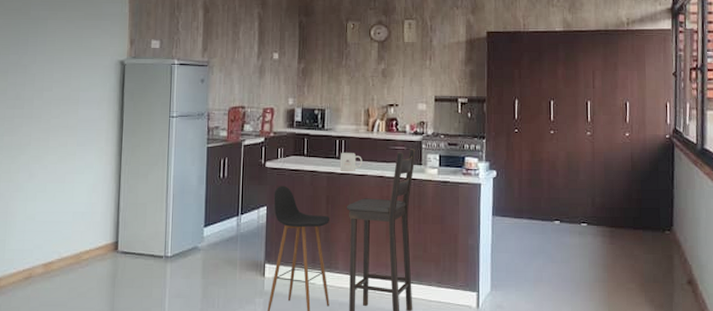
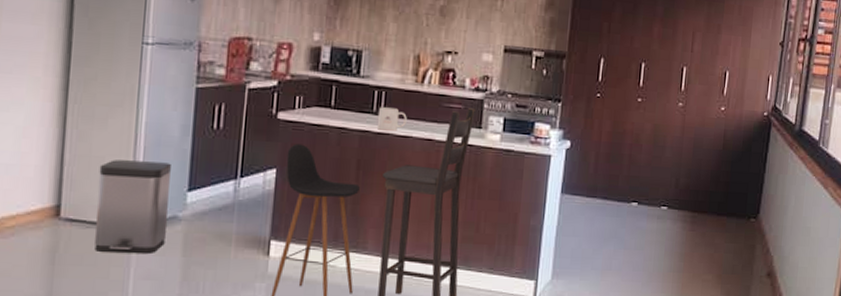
pedal bin: none [141,205,192,277] -> present [95,160,171,253]

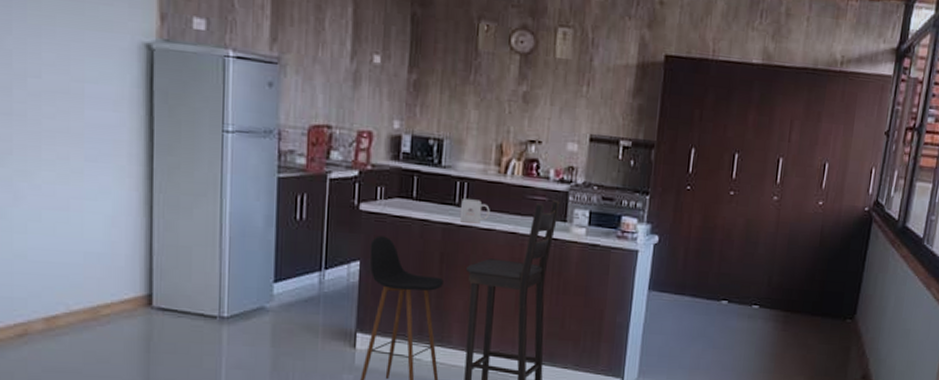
pedal bin: present [95,160,171,253] -> none [186,250,256,343]

